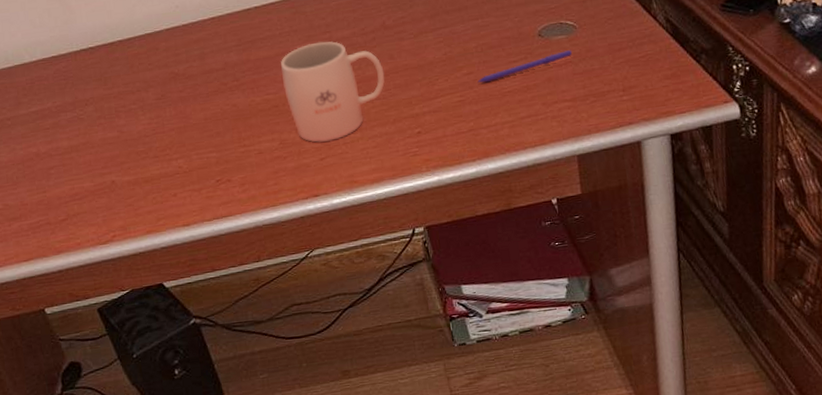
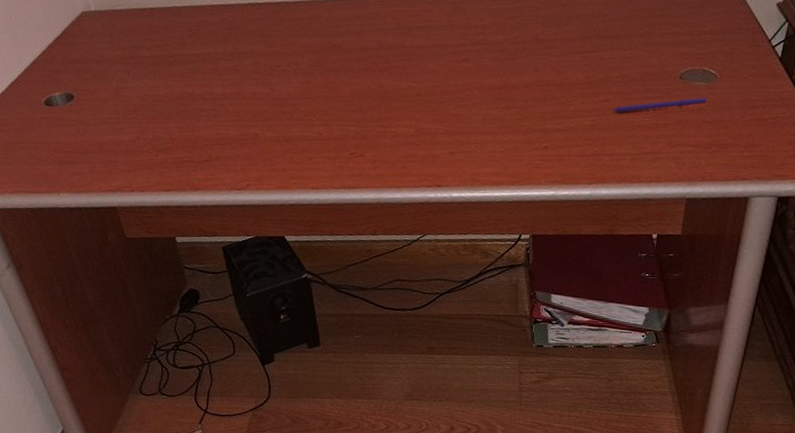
mug: present [280,41,385,143] -> none [430,41,527,138]

